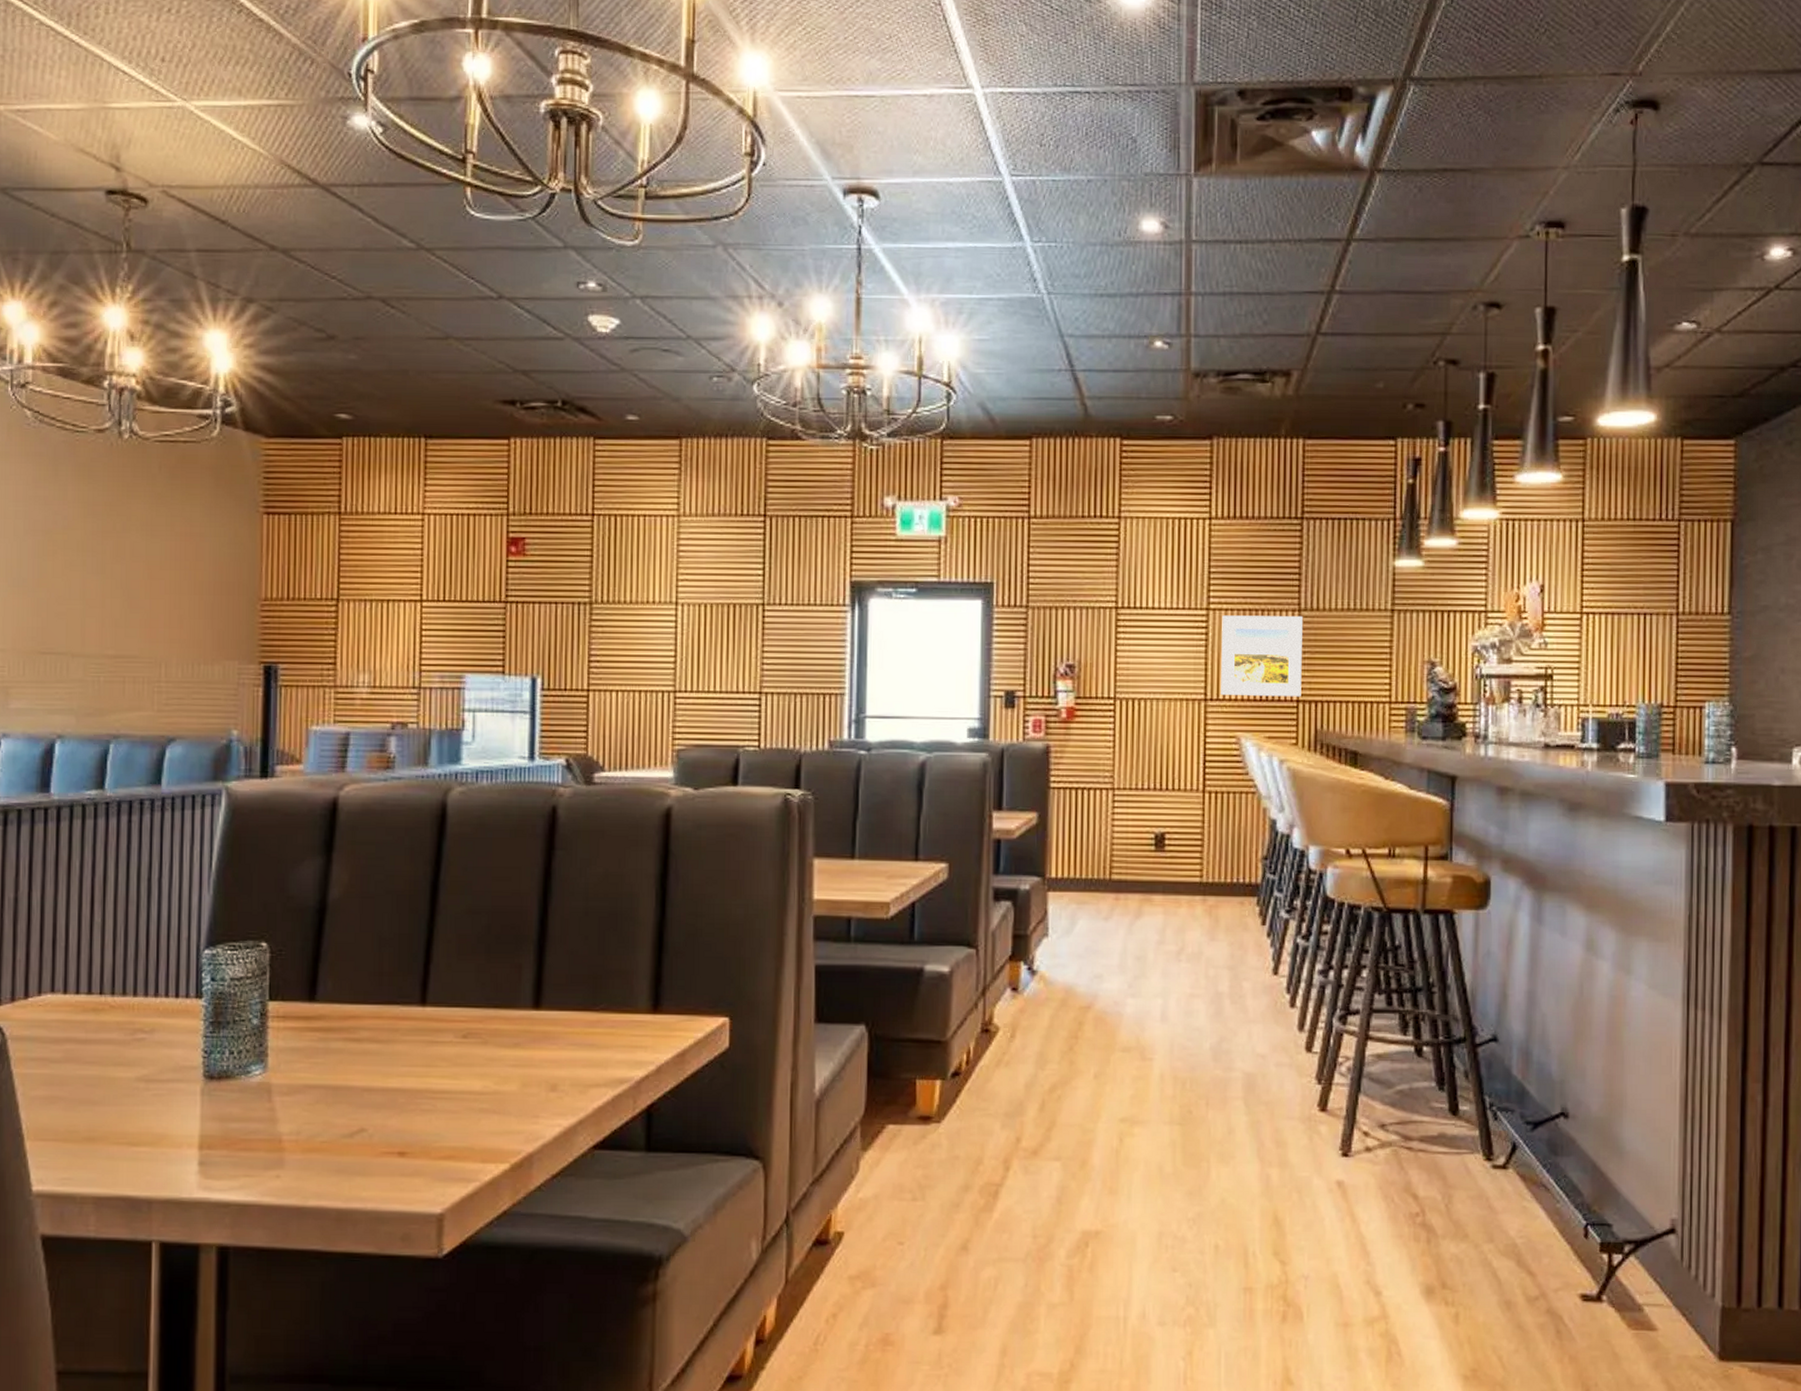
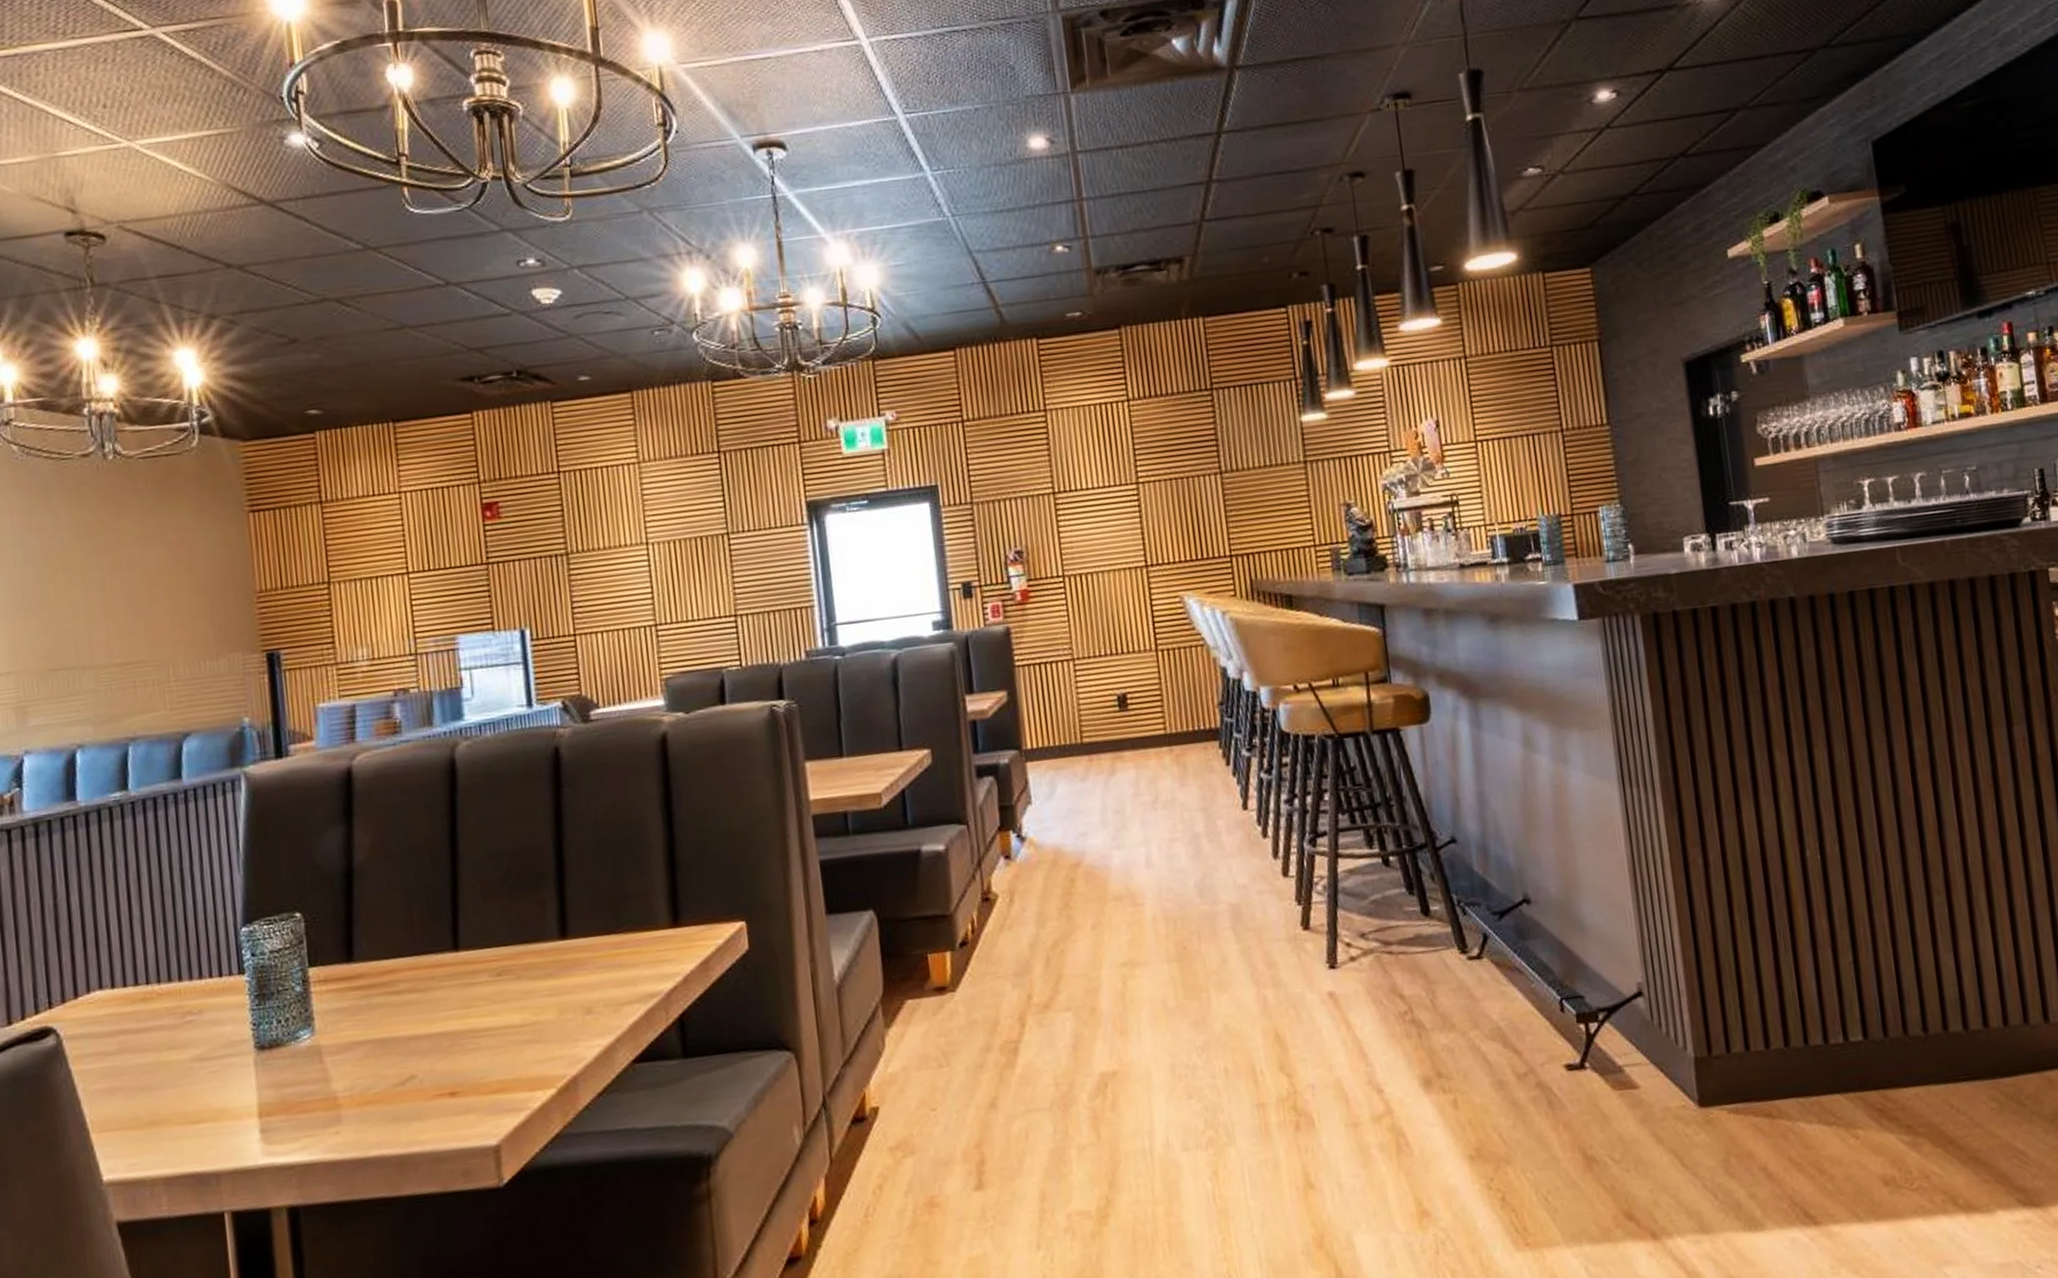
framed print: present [1221,615,1303,697] -> none [1151,478,1233,560]

